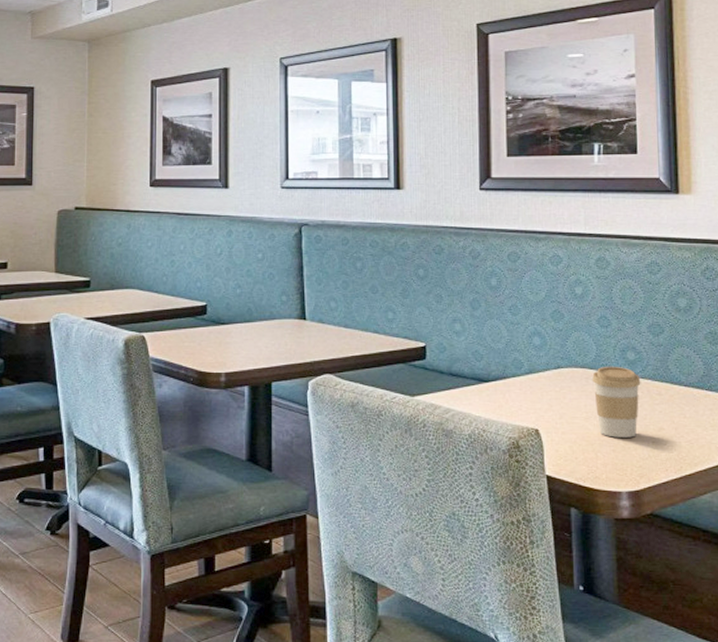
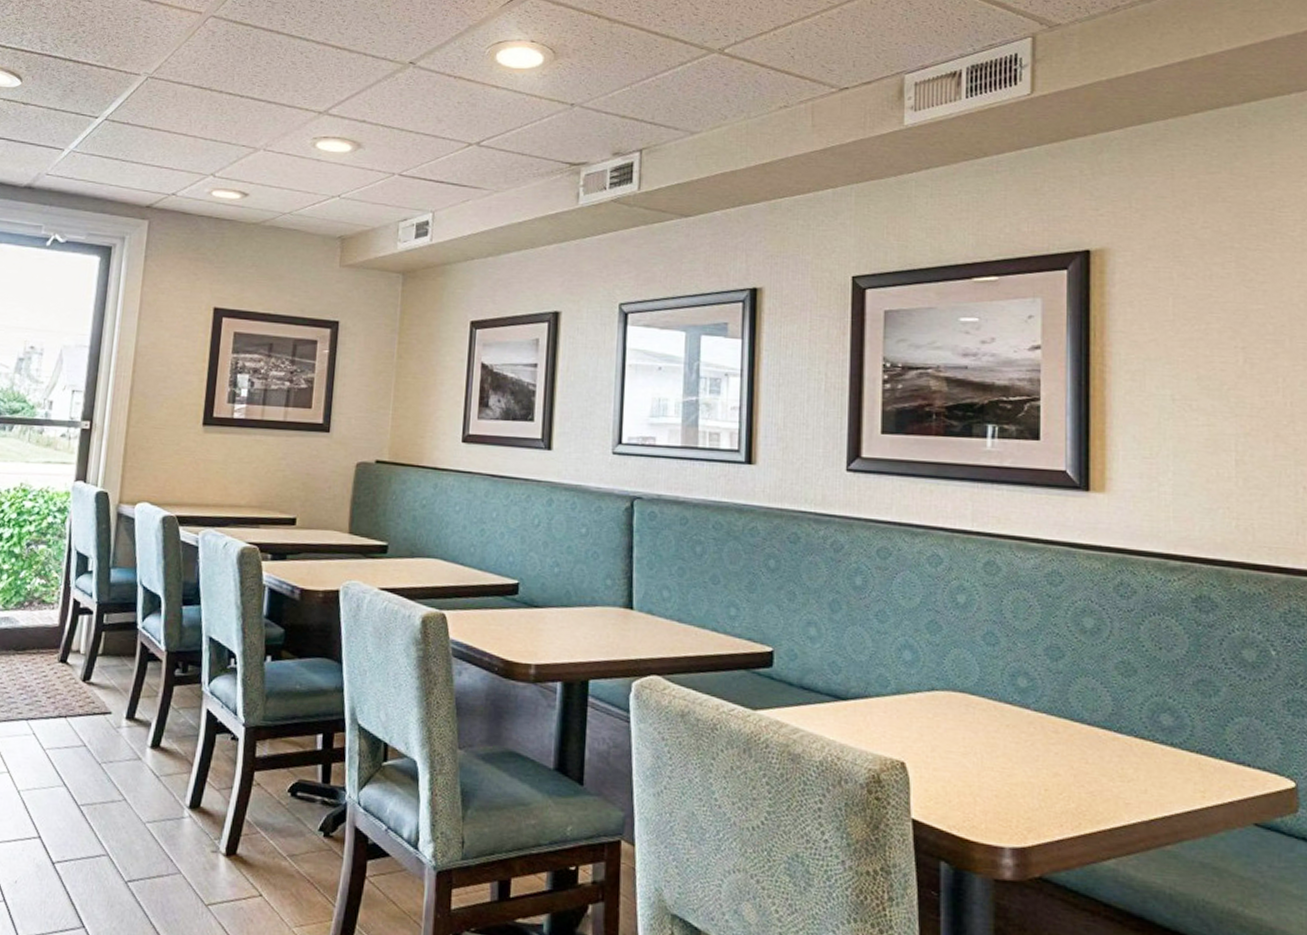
coffee cup: present [592,366,641,438] -> none [973,692,1034,782]

